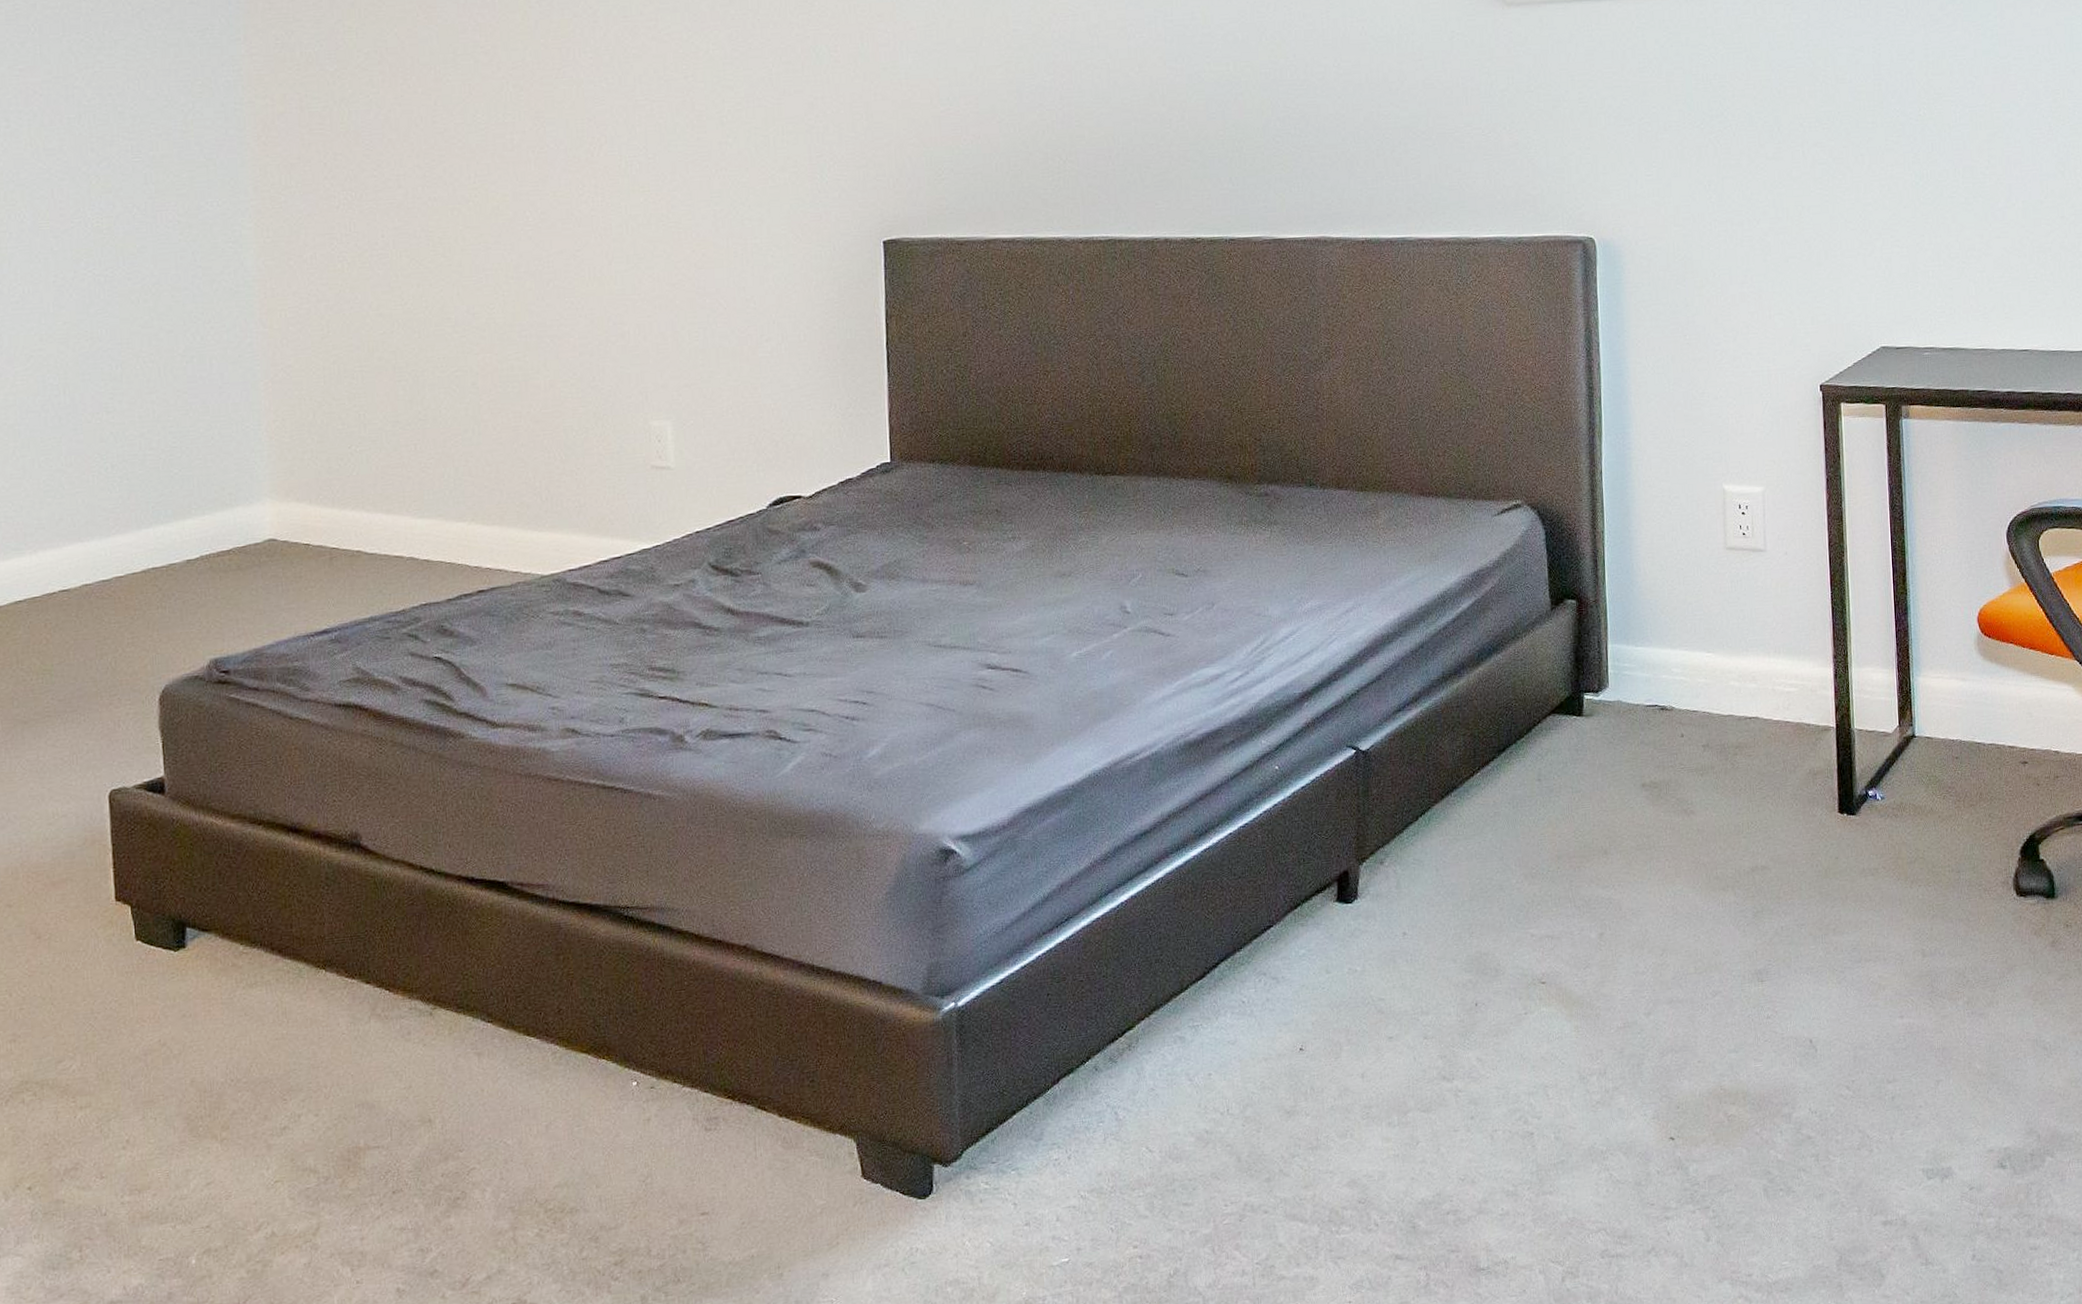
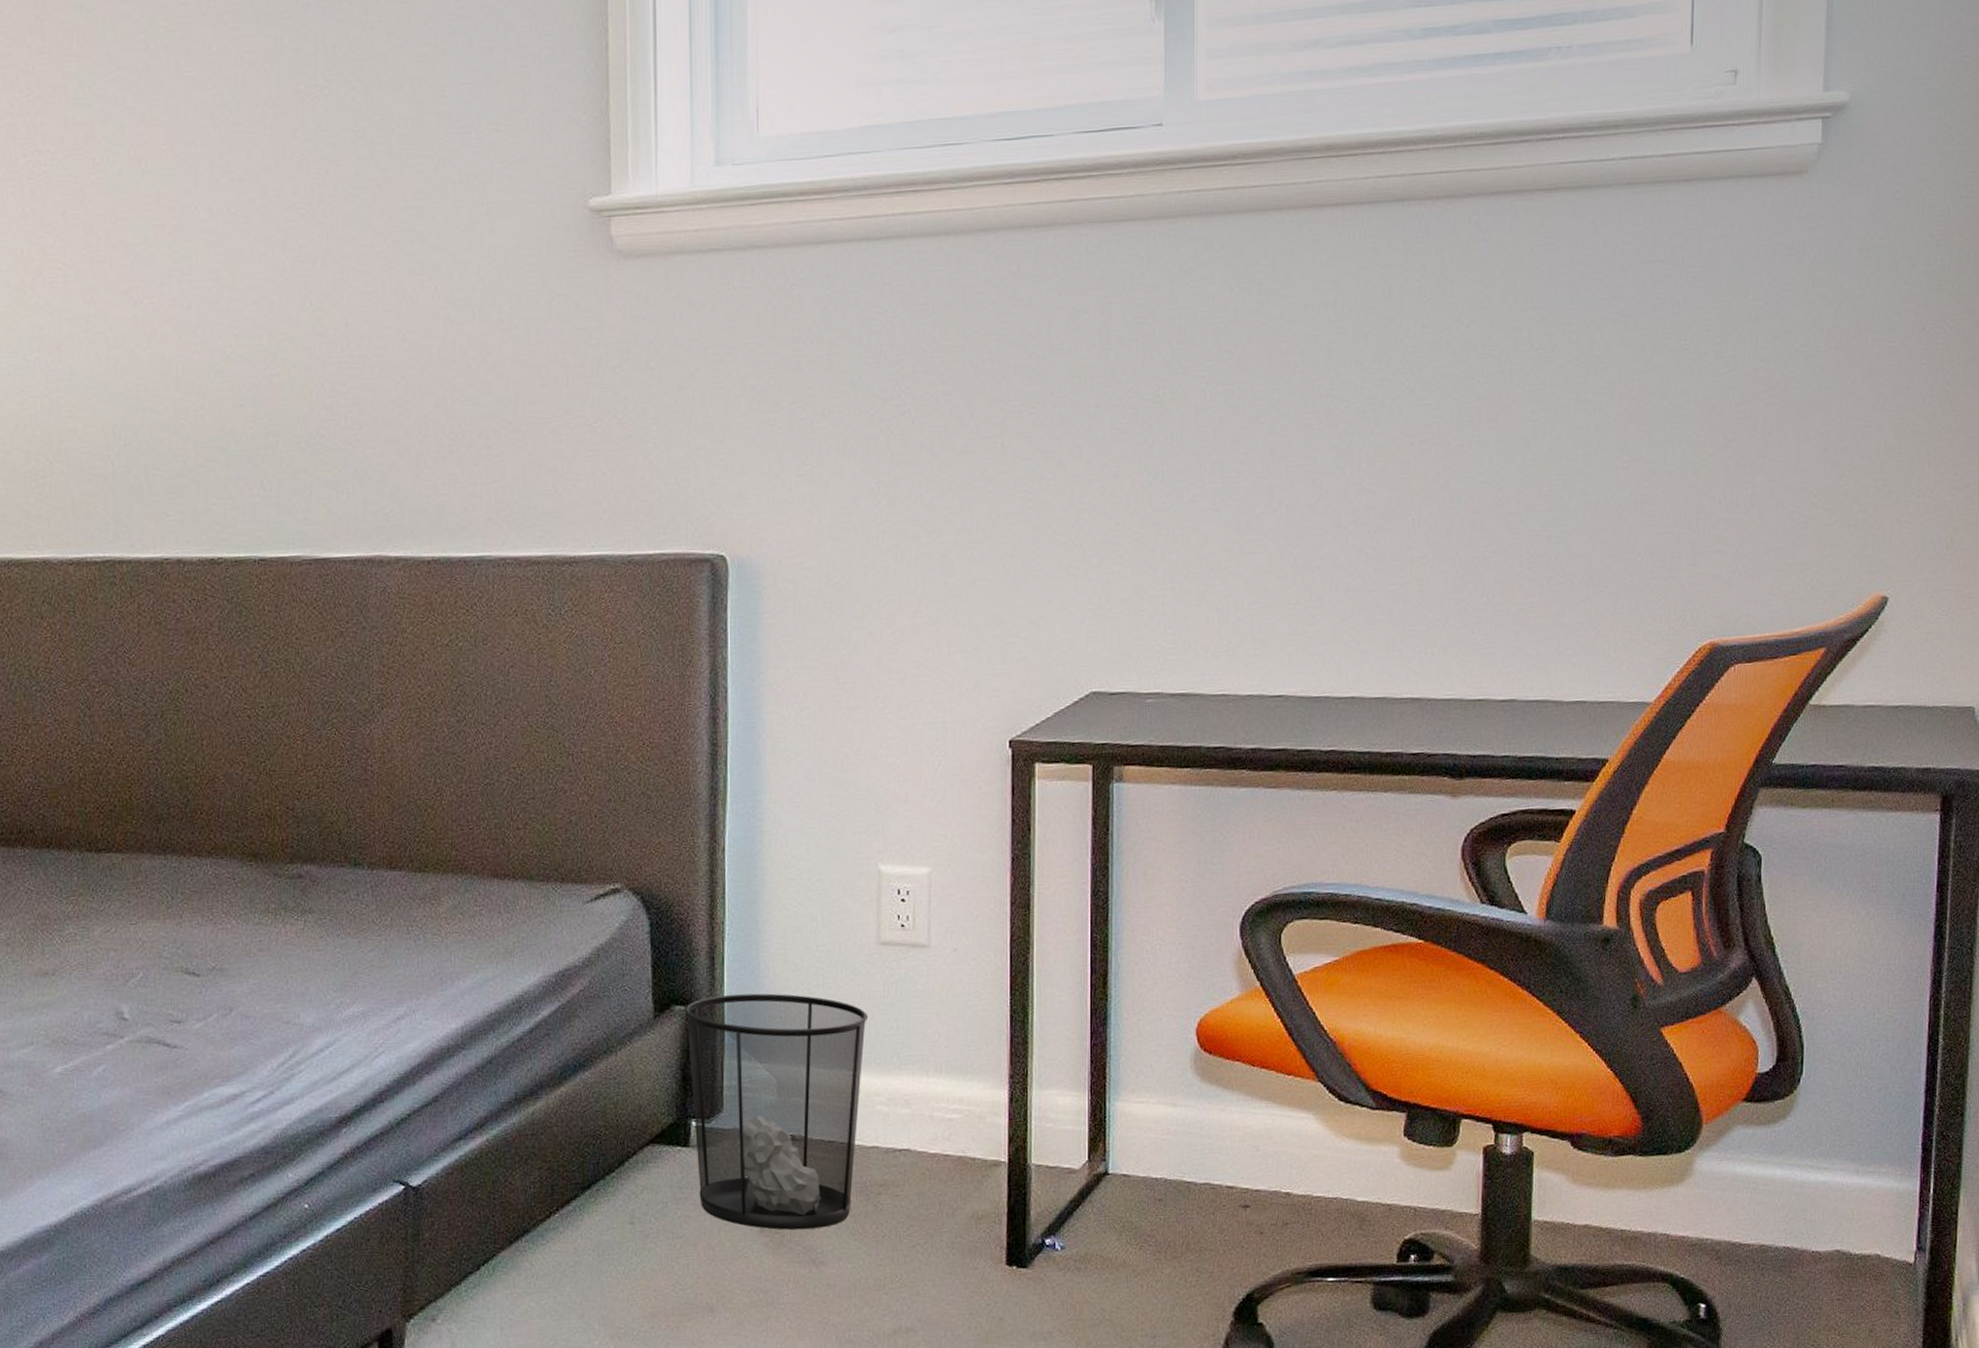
waste bin: none [1575,589,1721,785] -> present [684,993,869,1230]

